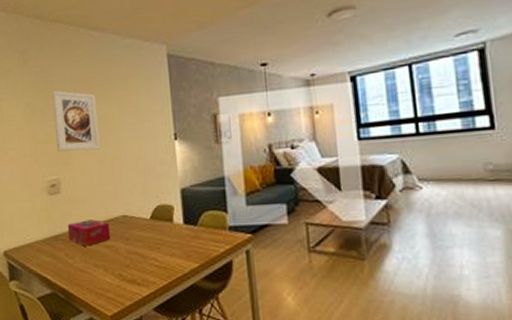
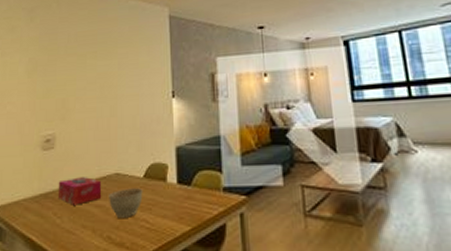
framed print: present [52,90,100,152] -> none [55,47,98,107]
planter bowl: none [117,229,151,257] -> present [109,188,143,218]

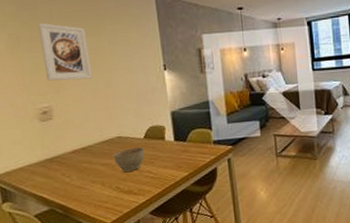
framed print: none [55,47,98,107] -> present [38,22,92,81]
tissue box: present [58,177,102,205] -> none [62,141,107,166]

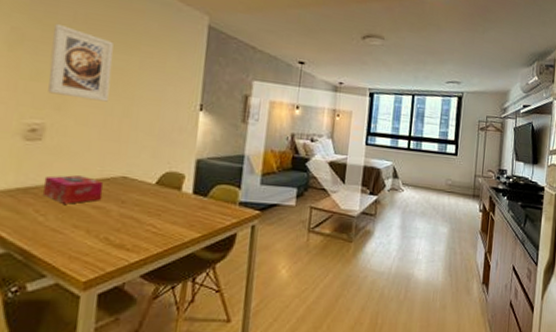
tissue box: none [62,141,107,166] -> present [43,175,104,204]
planter bowl: present [113,147,145,172] -> none [110,193,153,221]

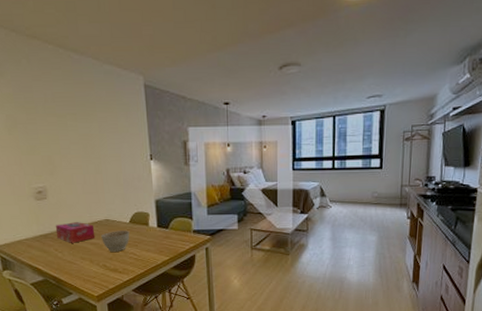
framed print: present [48,23,114,102] -> none [34,106,83,164]
planter bowl: none [110,193,153,221] -> present [101,230,130,252]

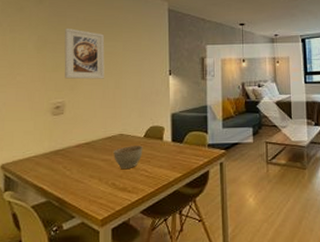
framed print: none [34,106,83,164] -> present [64,28,105,79]
tissue box: present [55,222,96,243] -> none [67,137,108,160]

